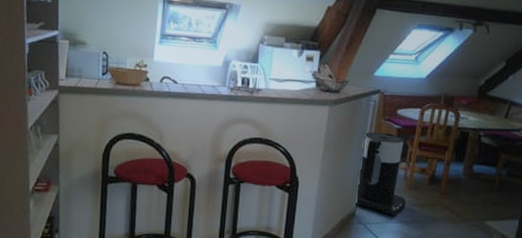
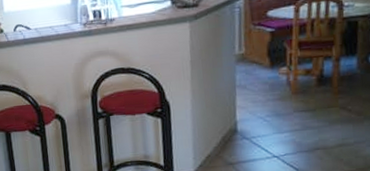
trash can: present [355,132,407,215] -> none [232,38,295,125]

